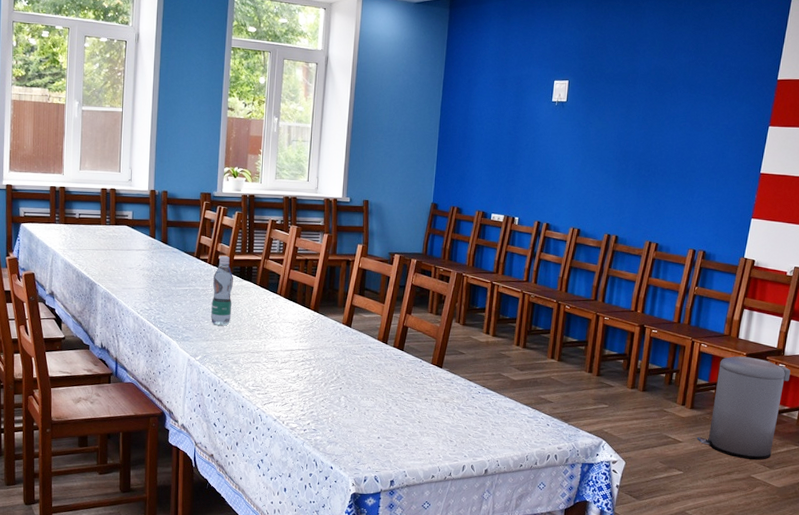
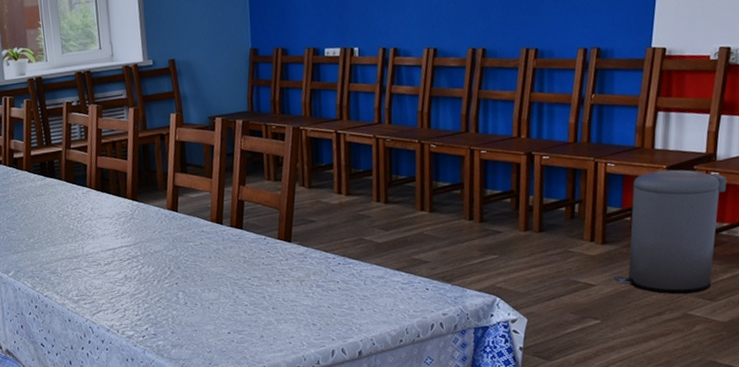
bottle: present [211,255,233,326] -> none [11,153,40,234]

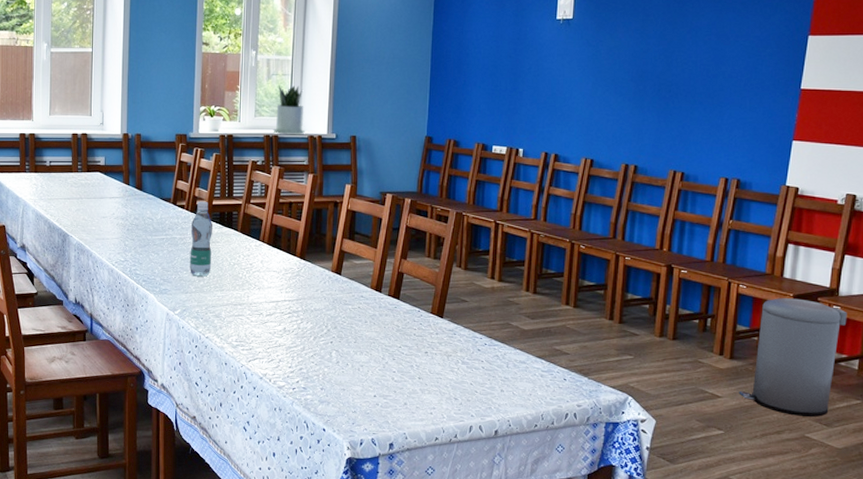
bottle: none [11,153,40,234] -> present [190,201,212,277]
planter: none [82,12,119,69] -> present [273,85,305,135]

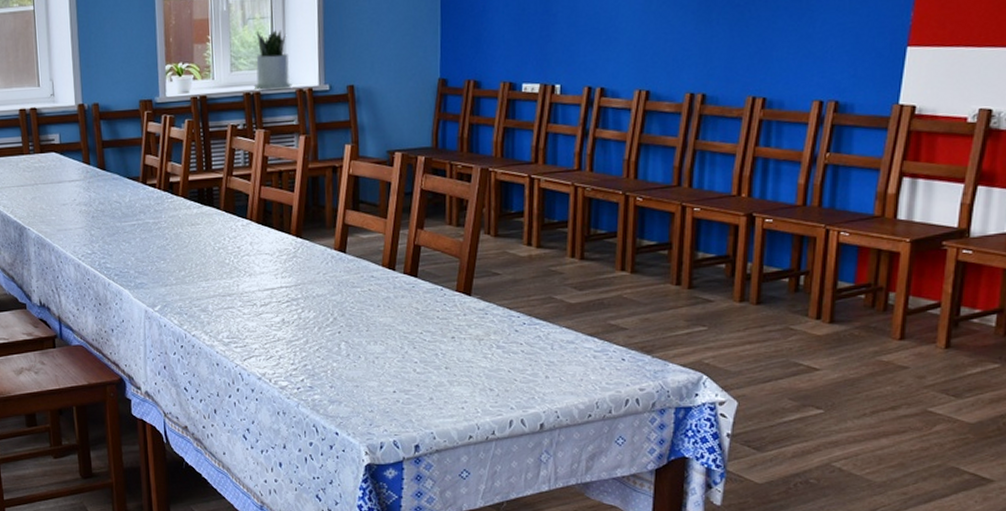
bottle: present [190,201,212,277] -> none [165,177,193,266]
pedal bin: present [738,298,847,417] -> none [841,244,981,387]

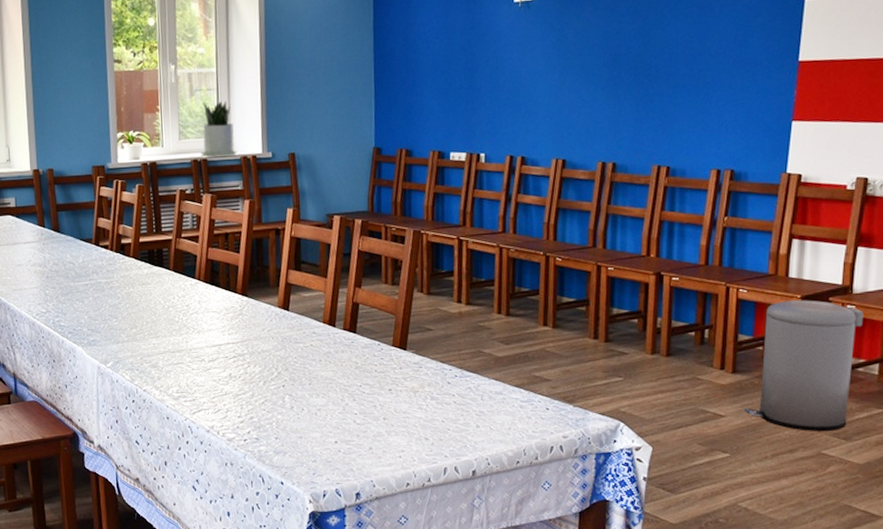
pedal bin: none [841,244,981,387] -> present [744,300,863,431]

